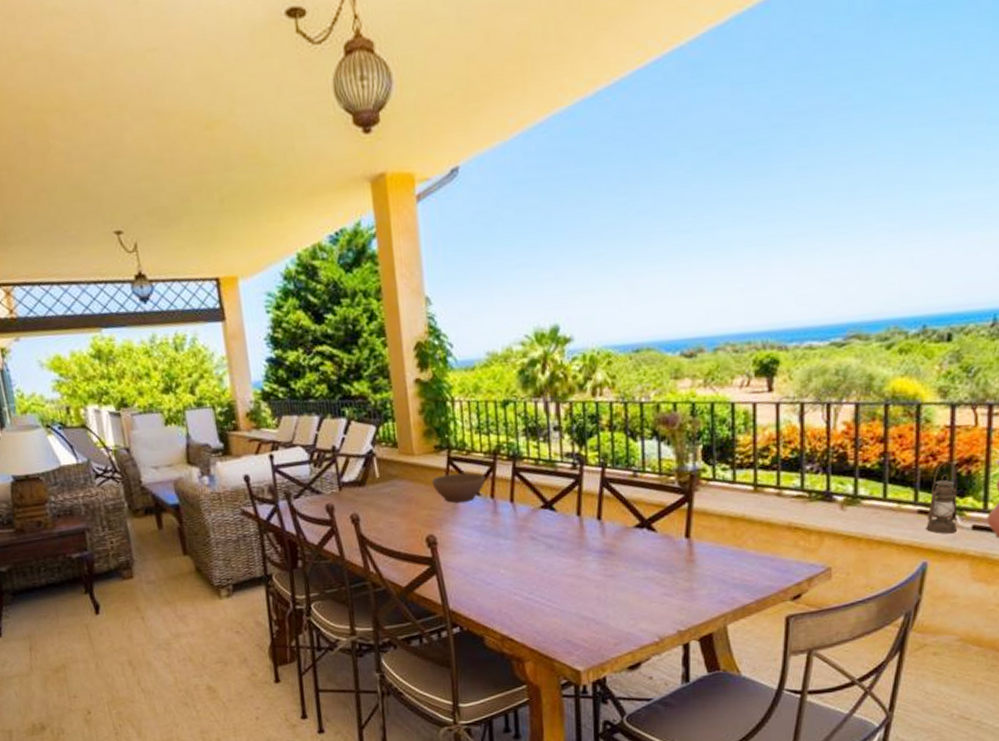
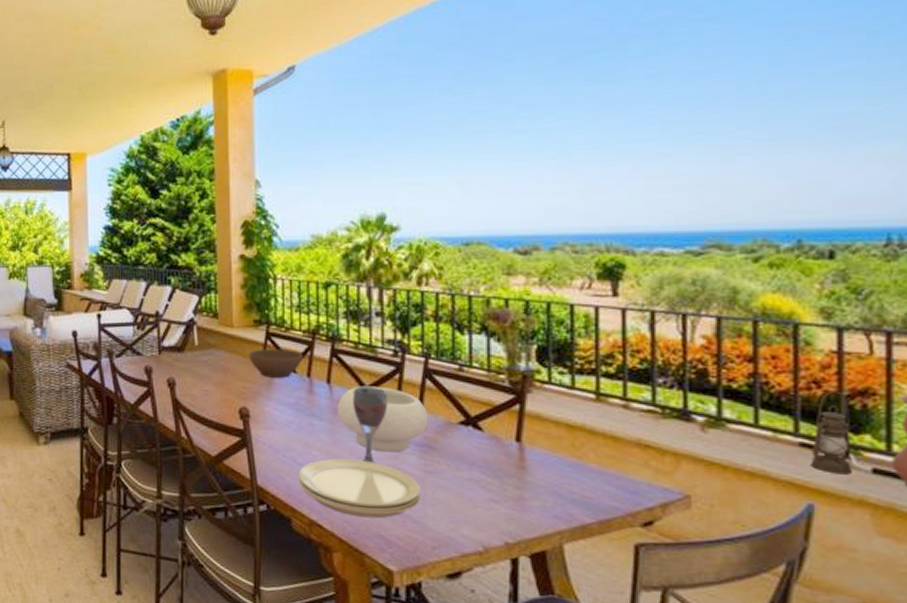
plate: none [488,572,603,627] -> present [298,458,421,519]
bowl: none [521,500,608,562] -> present [336,386,429,452]
cup: none [536,501,569,575] -> present [353,387,387,465]

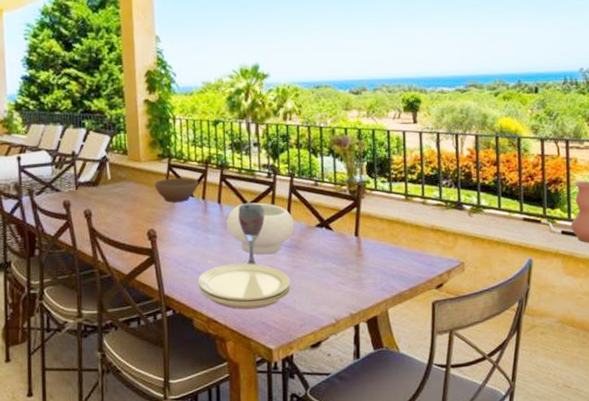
lantern: present [810,390,851,475] -> none [529,181,551,237]

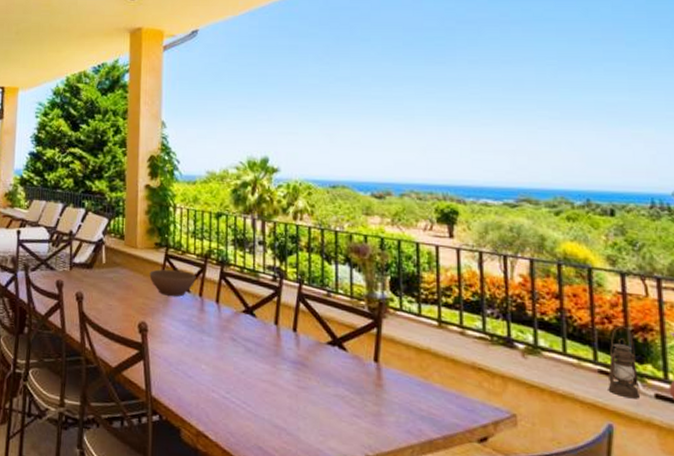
plate: present [197,263,291,310] -> none [188,372,295,430]
bowl: present [226,202,295,255] -> none [223,306,302,368]
cup: present [238,204,265,266] -> none [238,307,267,380]
lantern: none [529,181,551,237] -> present [607,325,639,399]

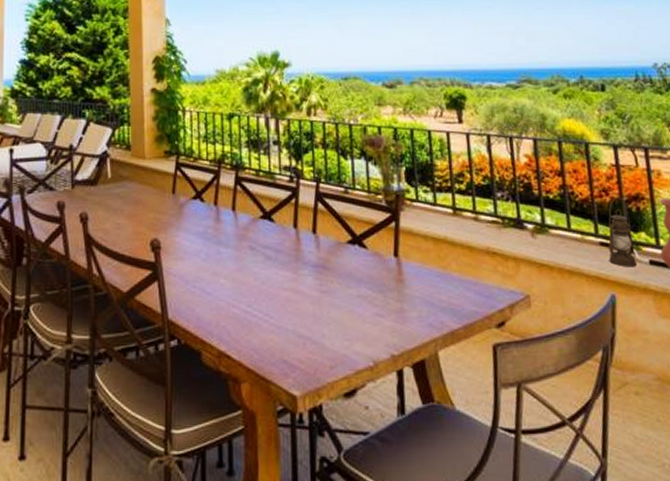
bowl: present [149,269,196,297] -> none [160,179,210,208]

